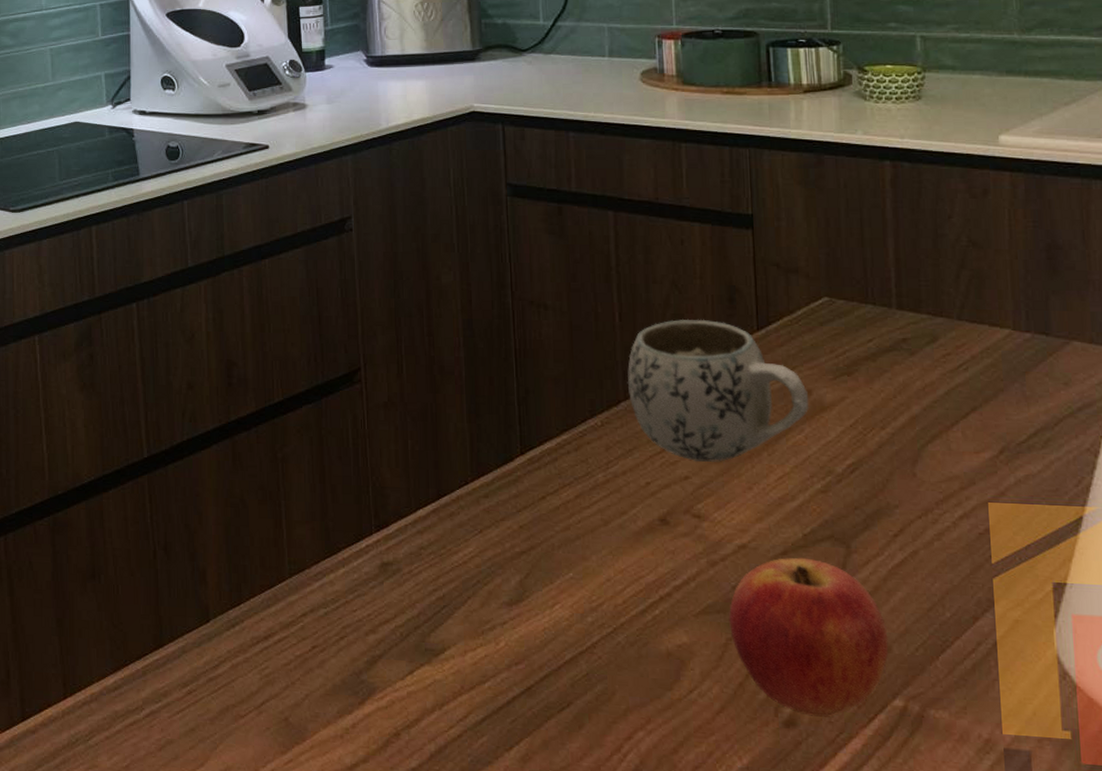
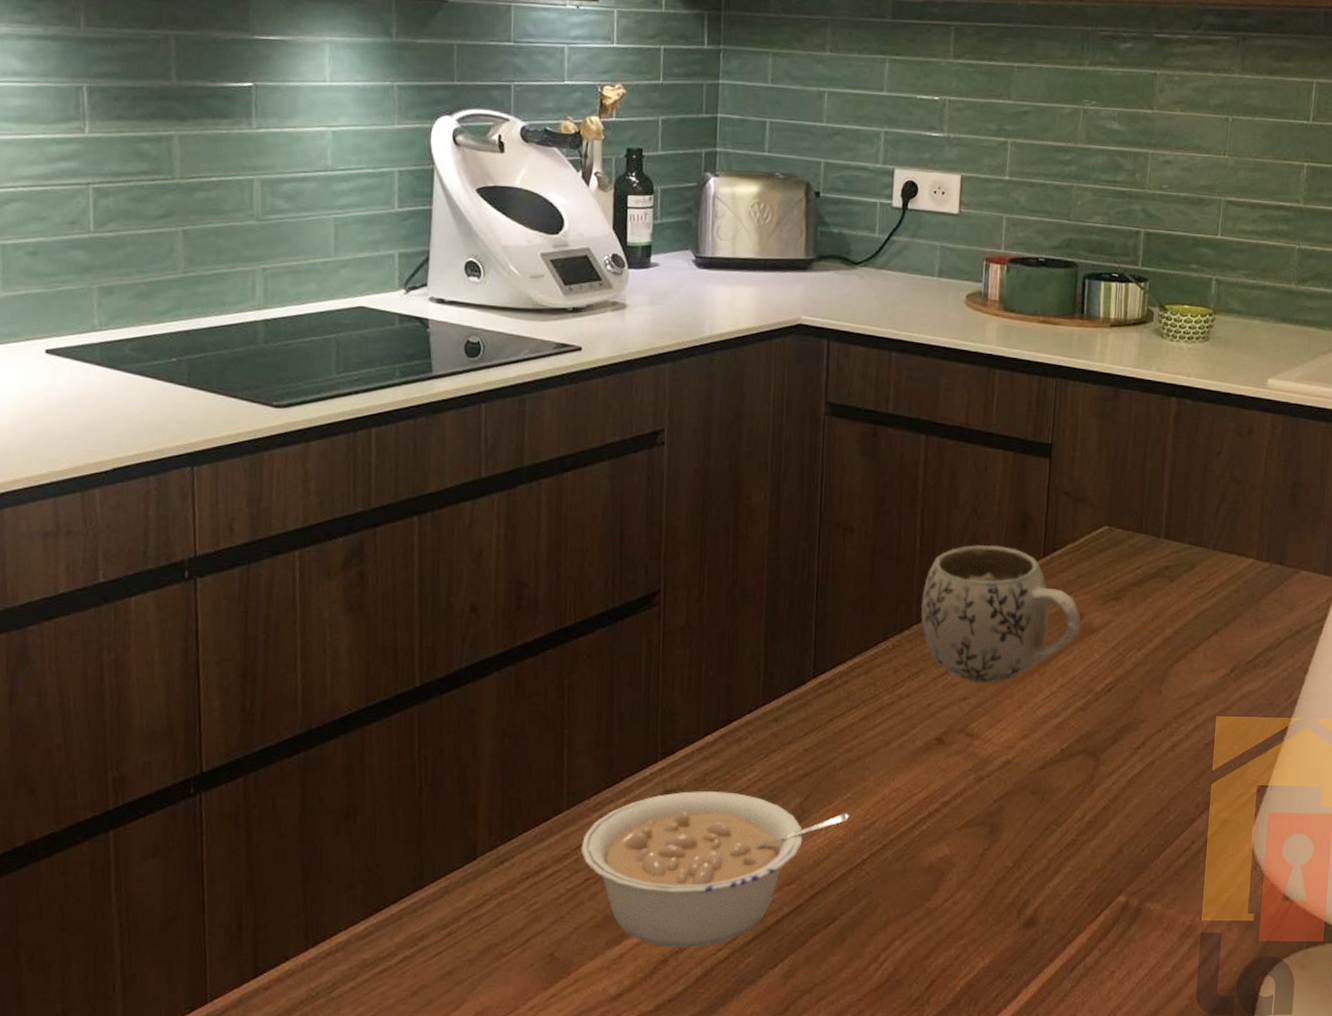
legume: none [305,564,573,724] -> present [580,791,849,949]
apple: present [728,557,889,718] -> none [987,771,1121,917]

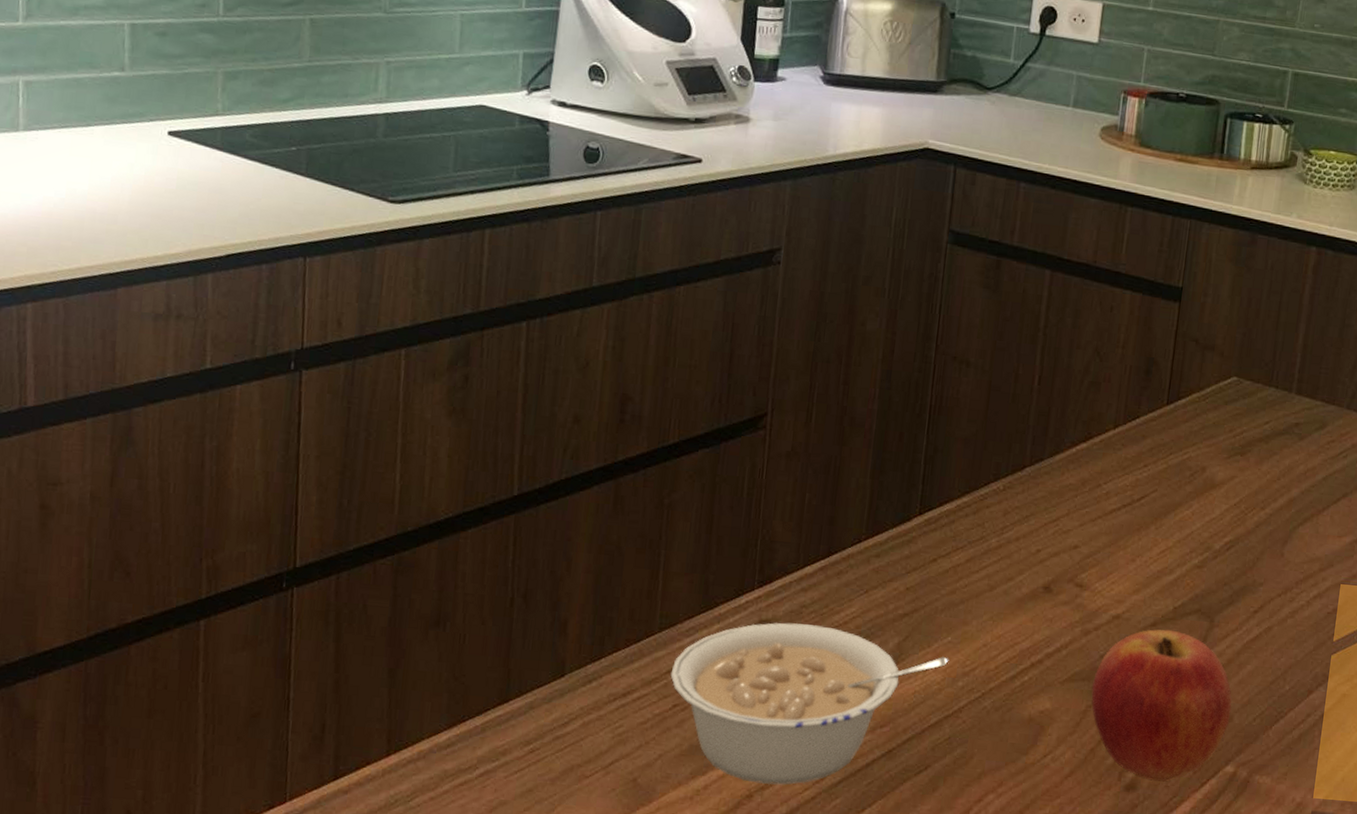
mug: present [920,544,1081,684] -> none [1035,387,1203,533]
apple: none [987,771,1121,917] -> present [1091,629,1232,782]

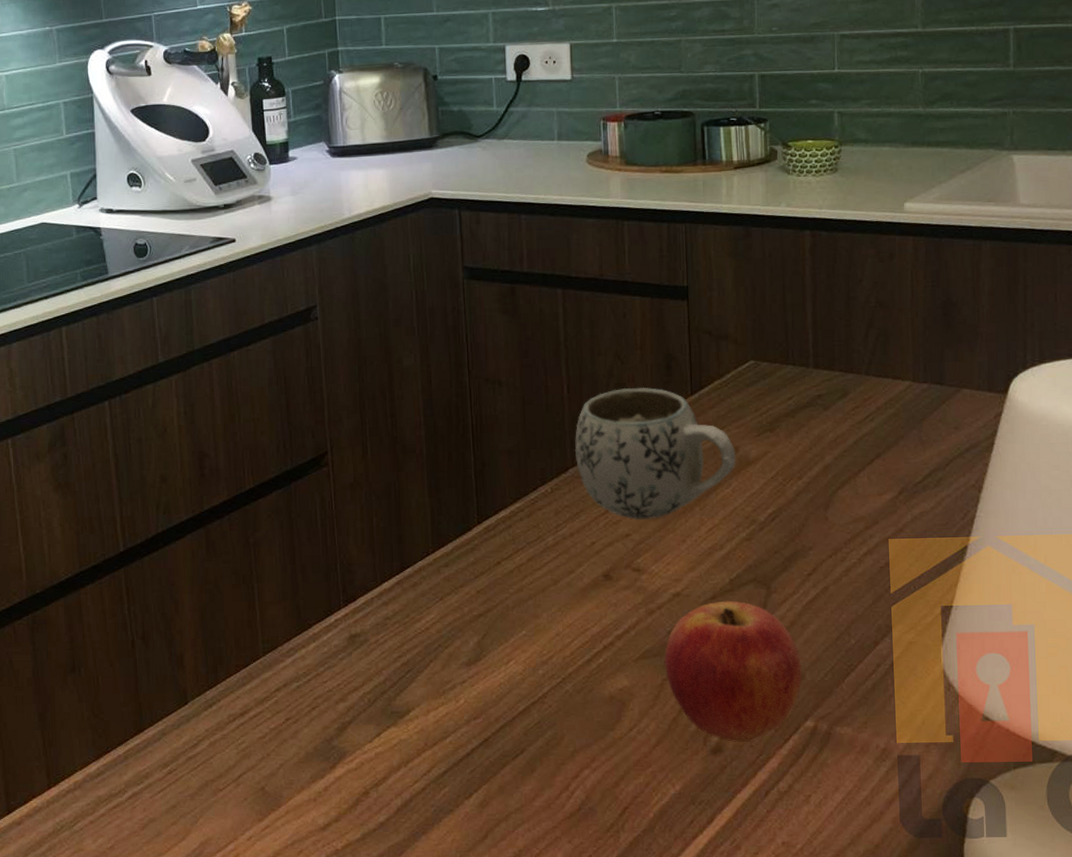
legume: present [670,622,948,785] -> none [279,634,526,782]
mug: none [1035,387,1203,533] -> present [574,387,736,521]

